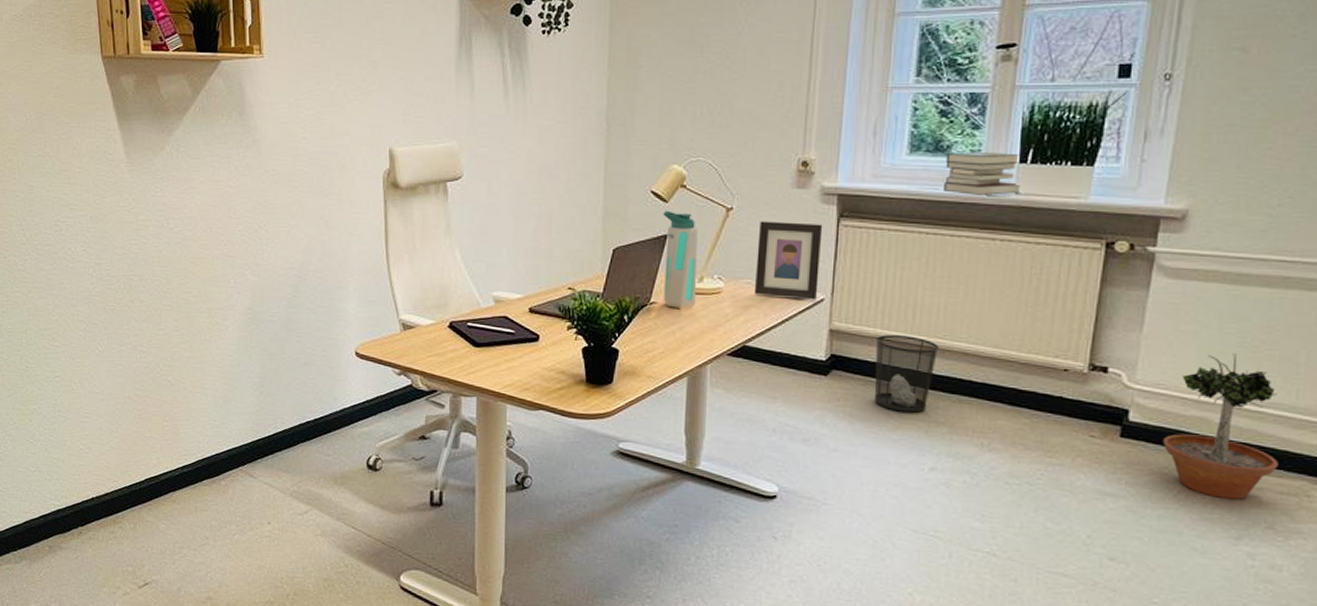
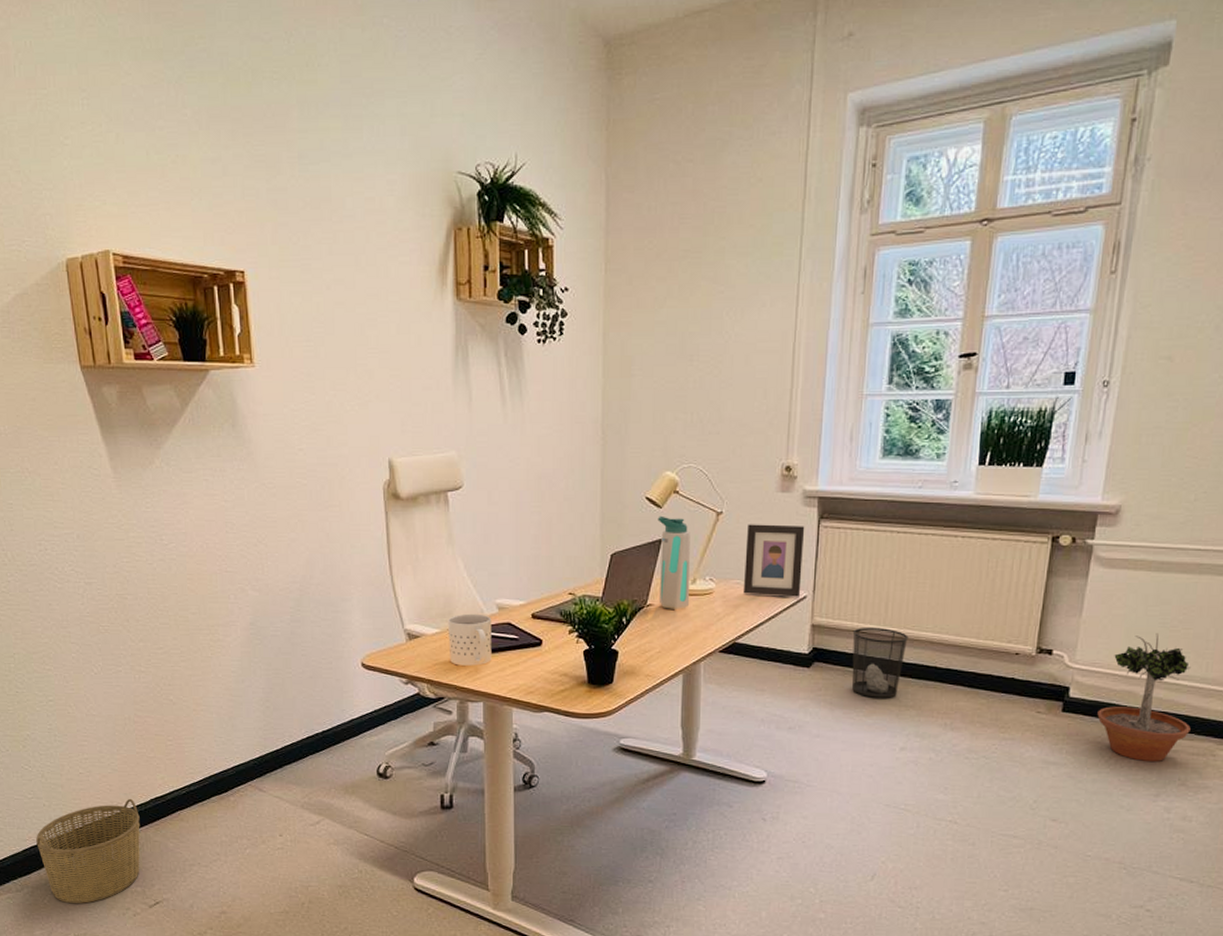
basket: none [36,477,134,580] -> present [36,798,140,904]
mug: none [443,305,488,360] -> present [448,613,492,666]
books: present [944,151,1021,195] -> none [913,454,980,495]

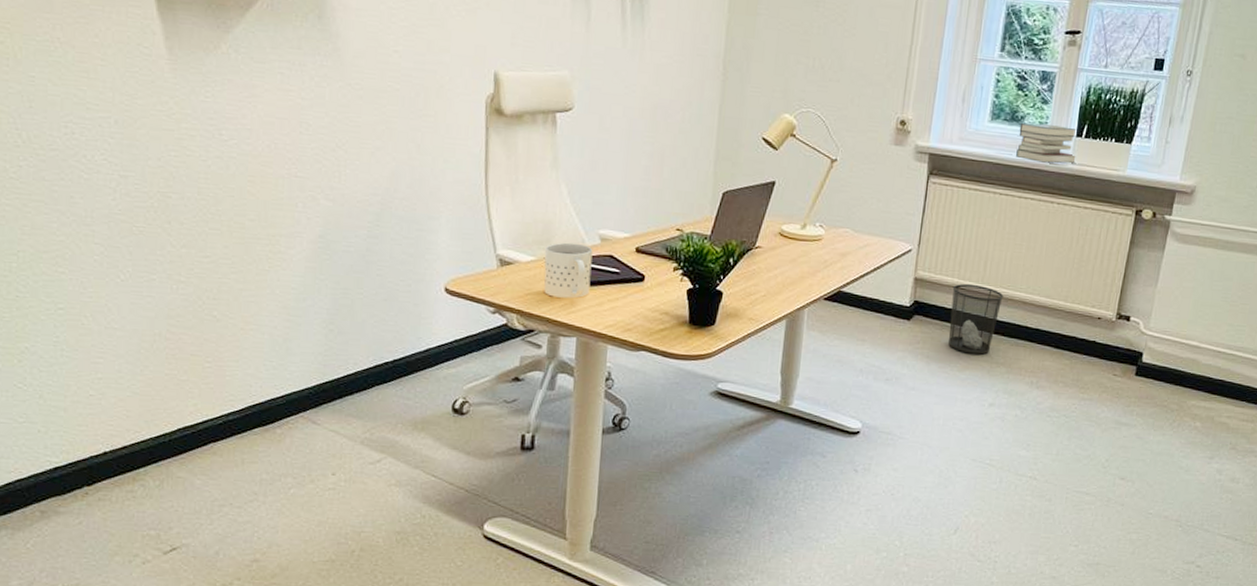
basket: present [36,798,140,904] -> none [24,426,162,549]
water bottle: present [657,515,690,609] -> none [768,157,804,254]
picture frame: present [743,524,805,597] -> none [851,174,915,250]
books: none [913,454,980,495] -> present [1016,123,1077,164]
potted tree: present [1097,633,1191,761] -> none [1165,306,1246,426]

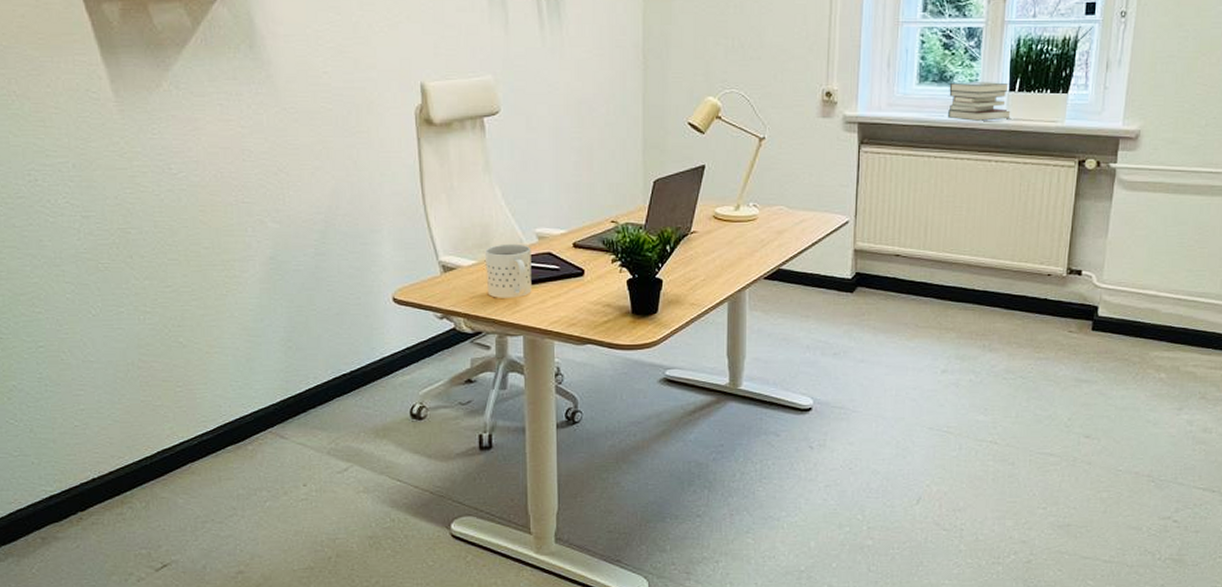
waste bin: present [948,284,1004,355] -> none [894,252,947,321]

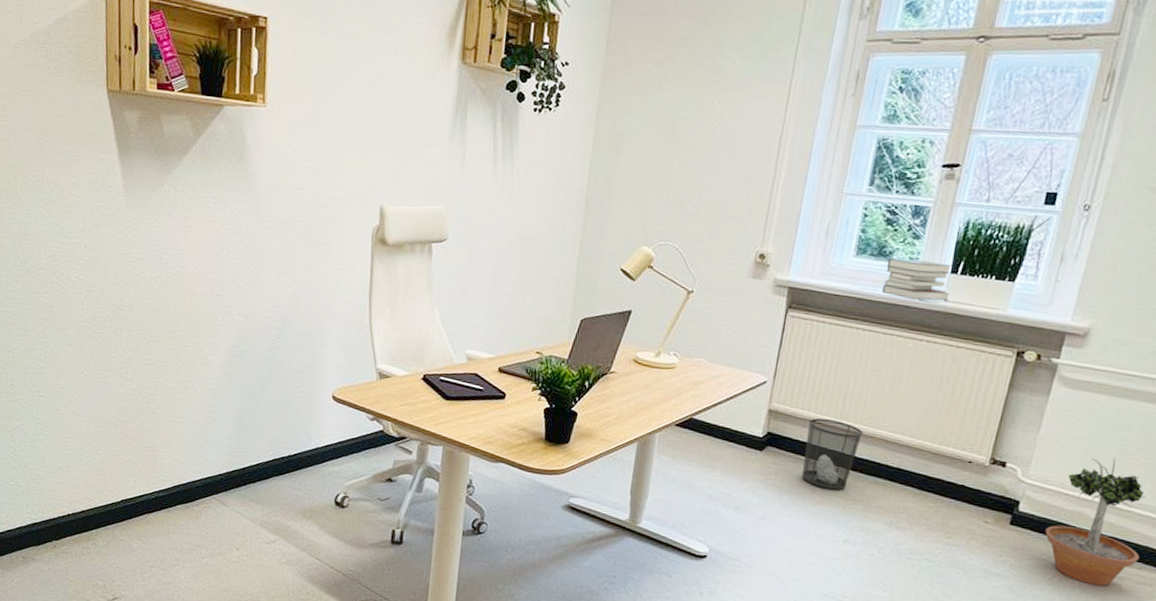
mug: present [485,243,532,298] -> none [416,360,460,412]
waste bin: none [894,252,947,321] -> present [802,418,863,491]
potted tree: none [1124,253,1208,376] -> present [1045,458,1146,586]

